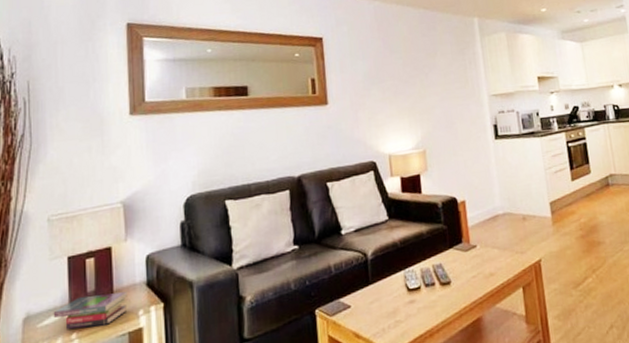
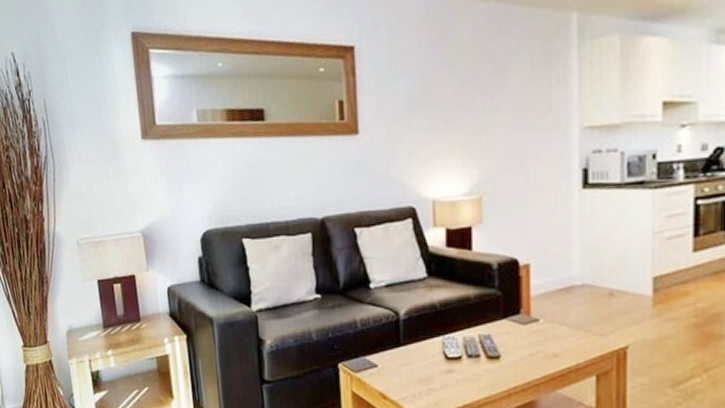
books: present [53,291,127,330] -> none [90,318,153,347]

